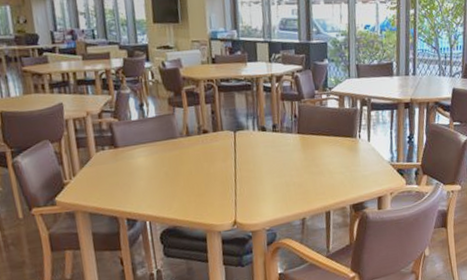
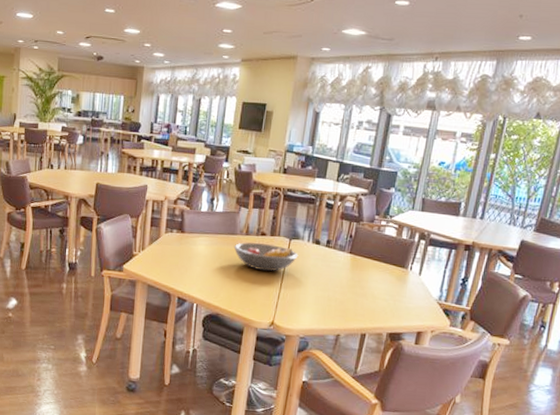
fruit bowl: none [176,140,247,171] -> present [234,242,299,272]

